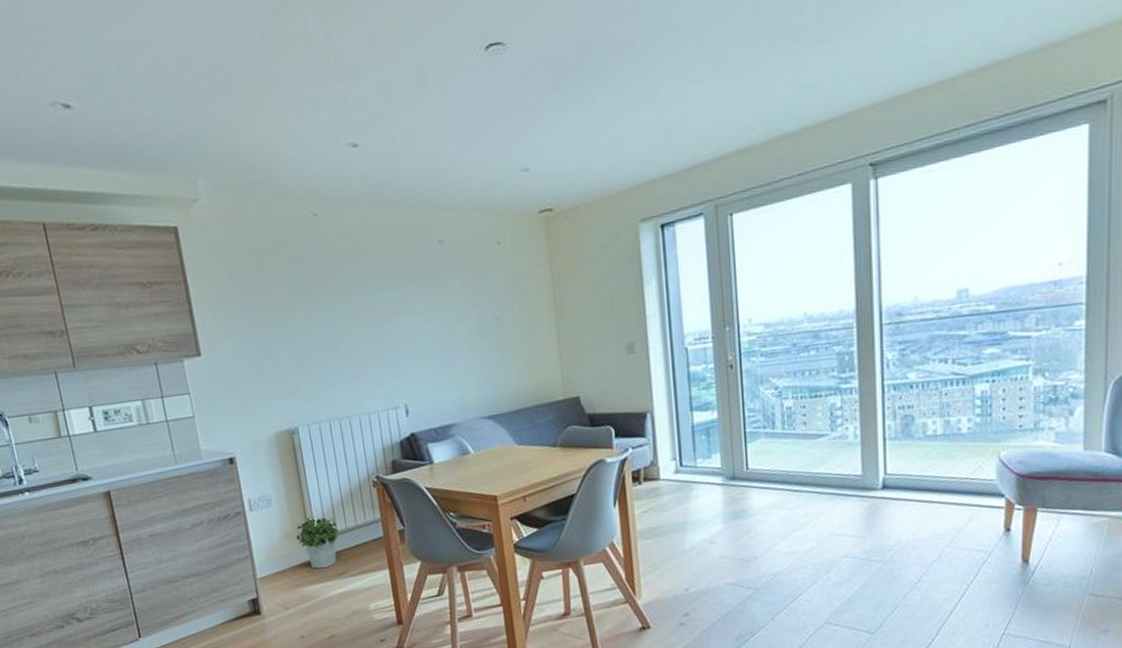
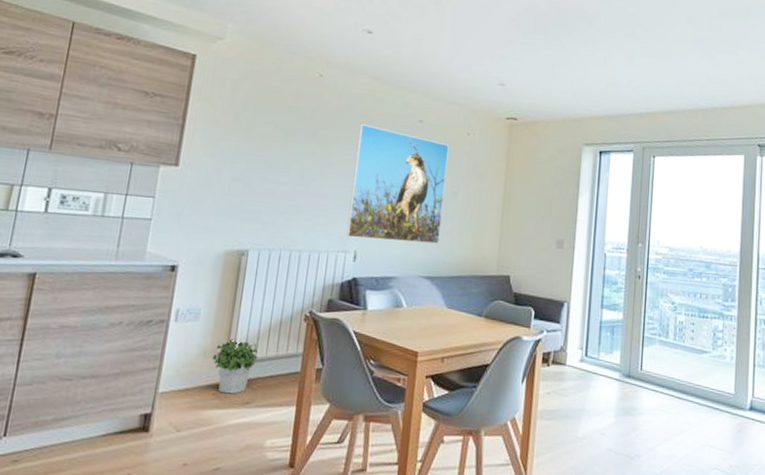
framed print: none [374,260,493,392] -> present [346,124,449,244]

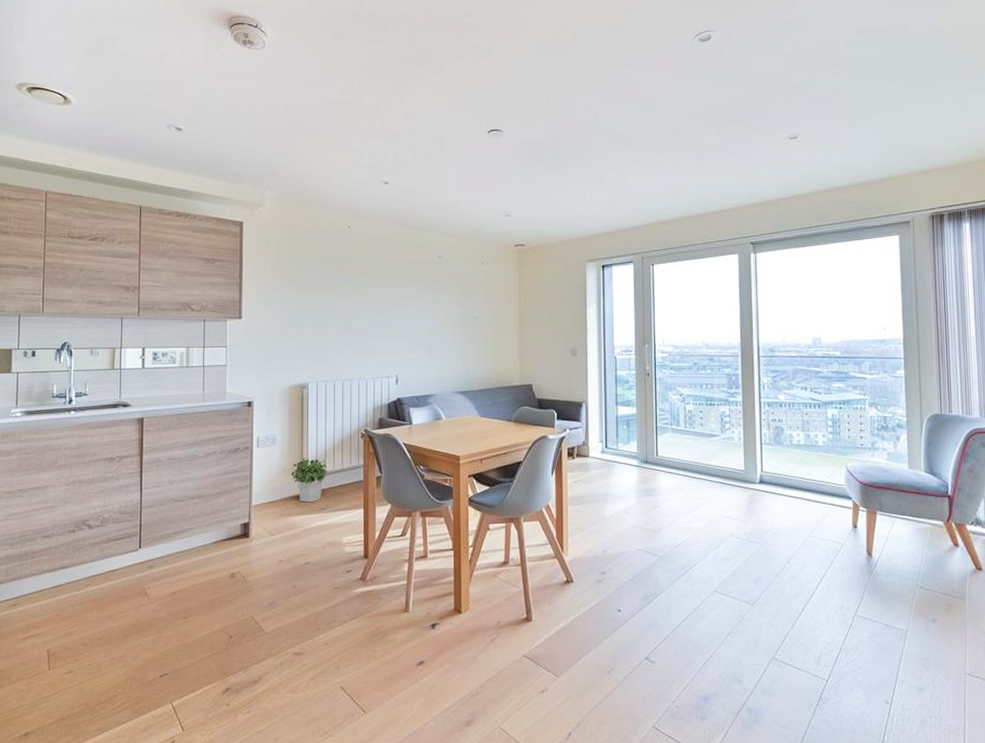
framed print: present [346,124,449,244] -> none [387,265,467,364]

